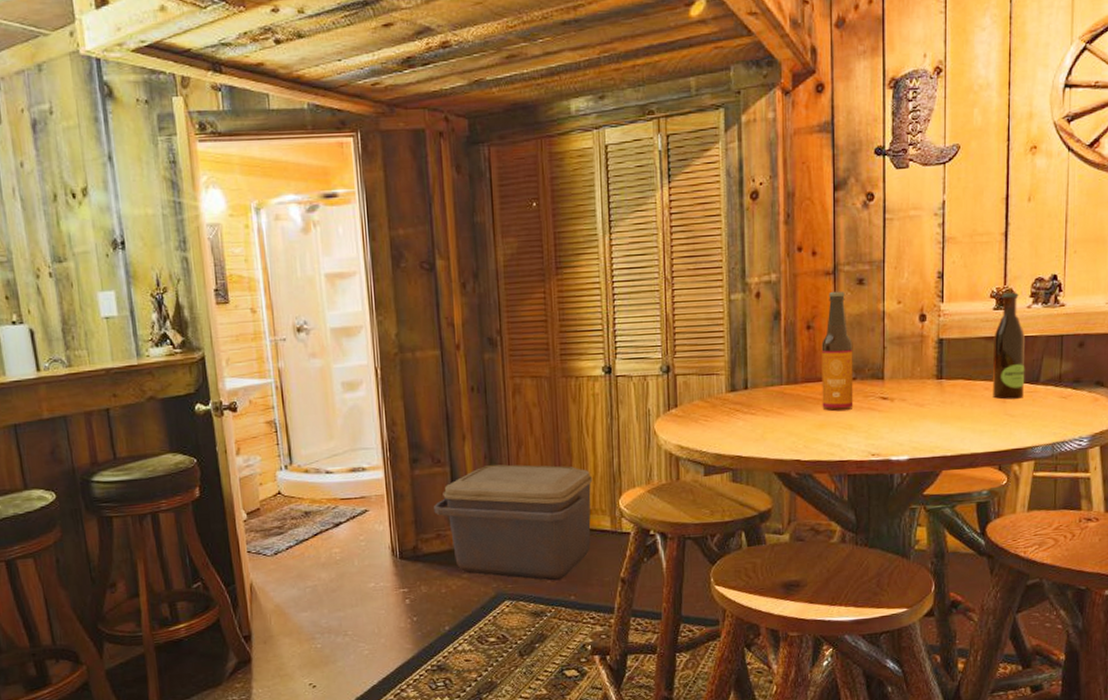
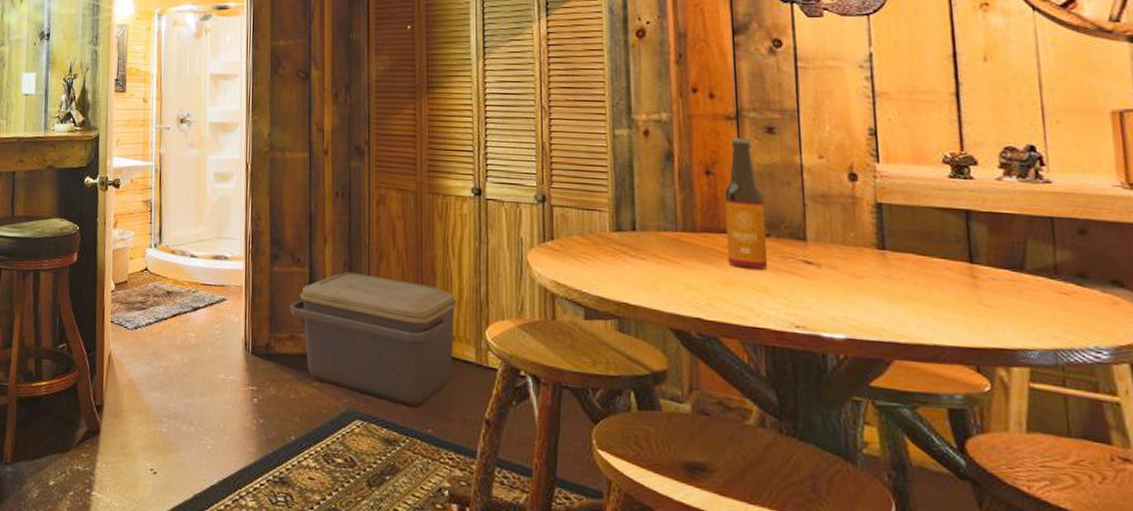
bottle: present [992,293,1026,400] -> none [952,161,1004,287]

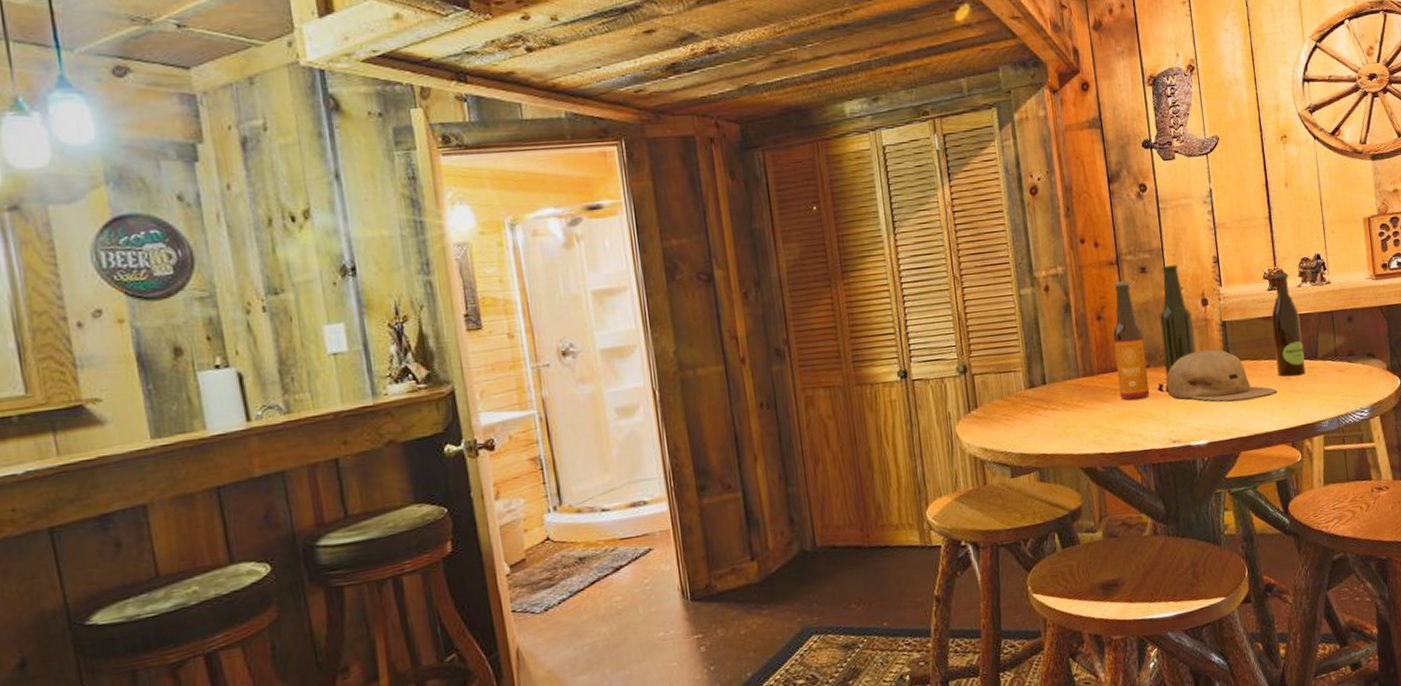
cooler: present [290,271,457,409] -> none [727,479,900,609]
baseball cap: none [778,229,955,302] -> present [1157,348,1277,402]
beer bottle: none [788,130,836,252] -> present [1160,265,1196,377]
bottle: none [952,161,1004,287] -> present [1271,273,1306,377]

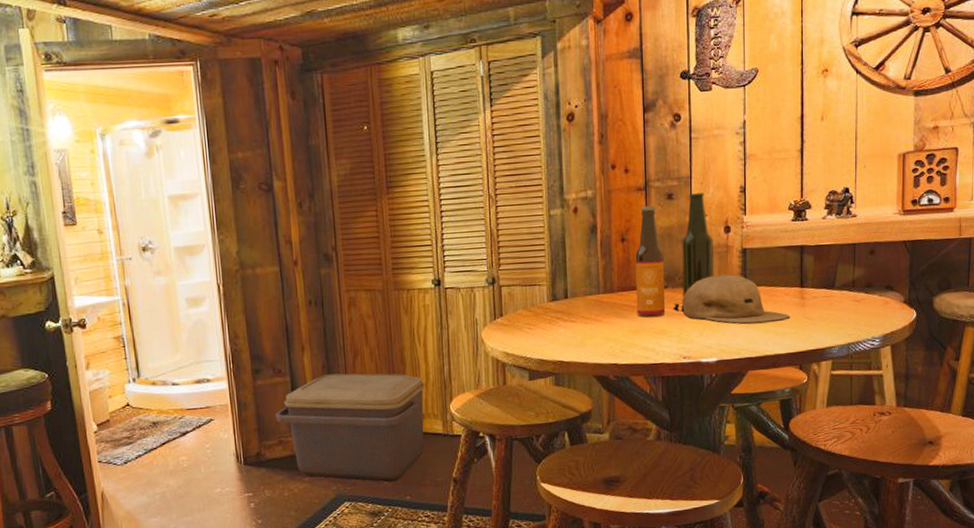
cooler: none [727,479,900,609] -> present [276,373,425,482]
bottle: present [1271,273,1306,377] -> none [792,205,822,304]

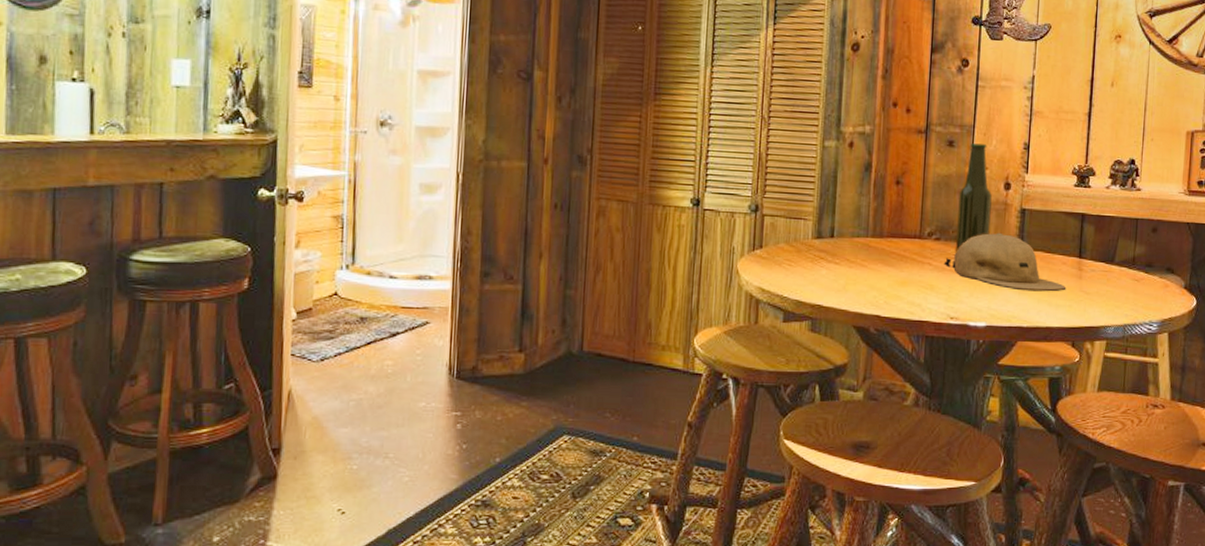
cooler: present [276,373,425,482] -> none [500,287,670,418]
beer bottle: present [635,205,666,318] -> none [905,150,940,271]

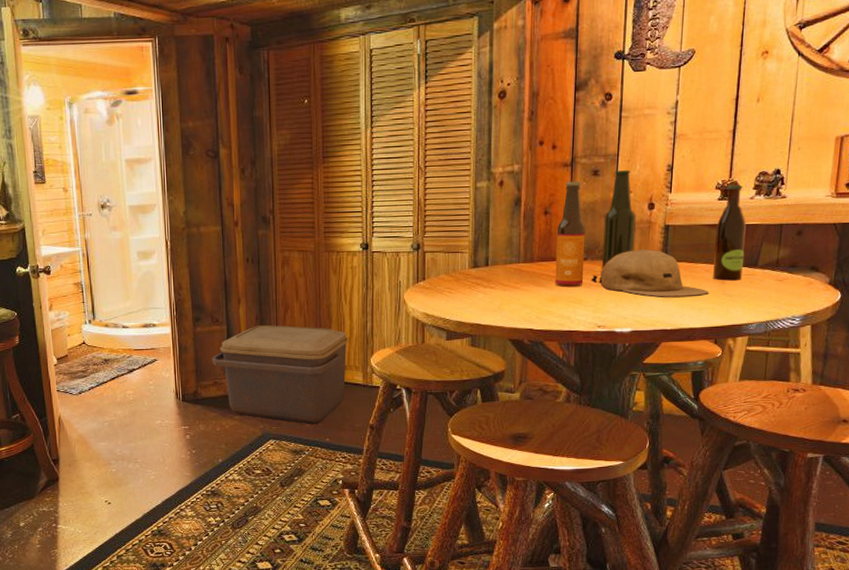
cooler: none [500,287,670,418] -> present [212,324,349,425]
beer bottle: none [905,150,940,271] -> present [555,181,586,288]
bottle: none [1069,172,1103,277] -> present [712,185,747,281]

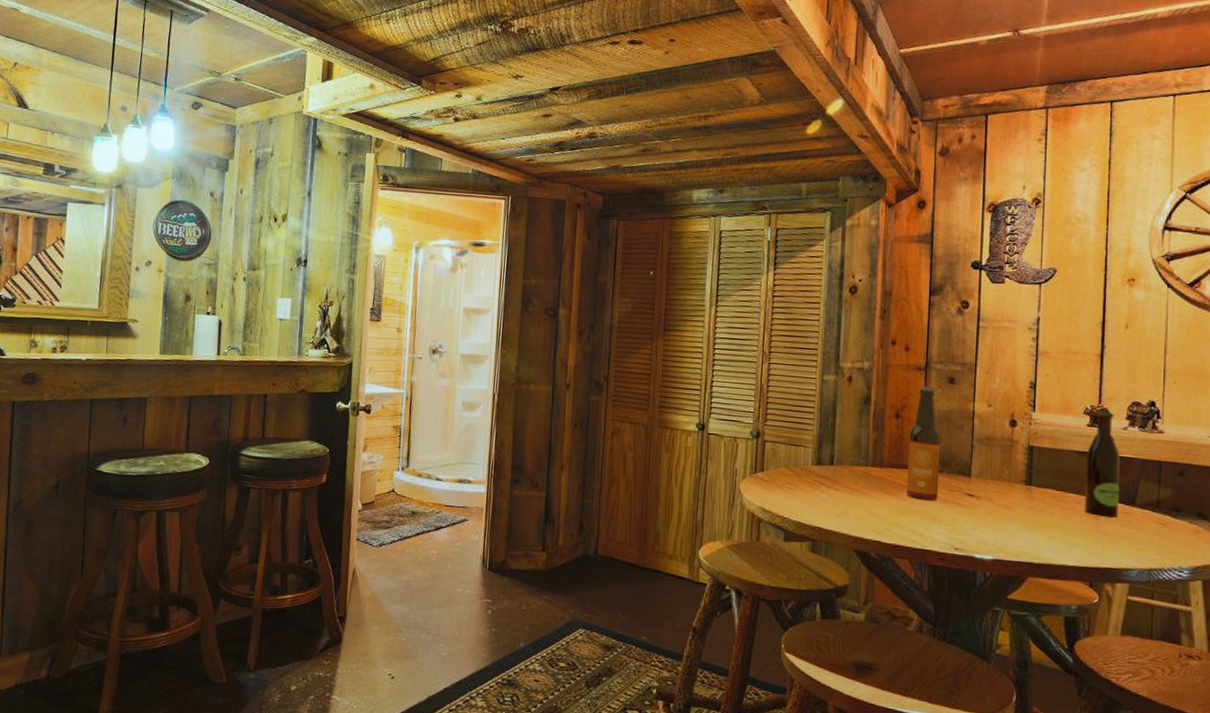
cooler: present [212,324,349,425] -> none [526,496,676,618]
baseball cap: present [591,248,708,298] -> none [946,468,1080,530]
beer bottle: present [601,170,636,270] -> none [958,381,997,486]

